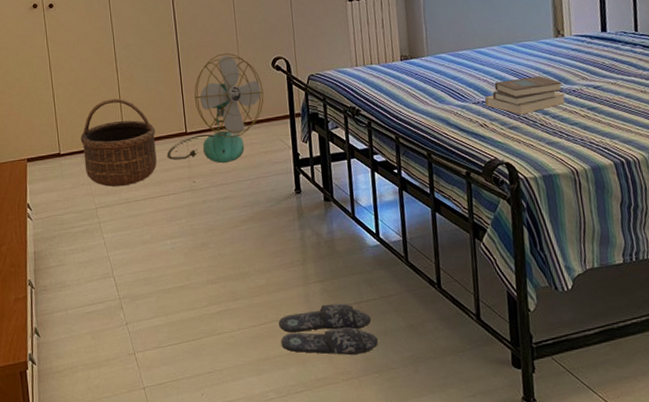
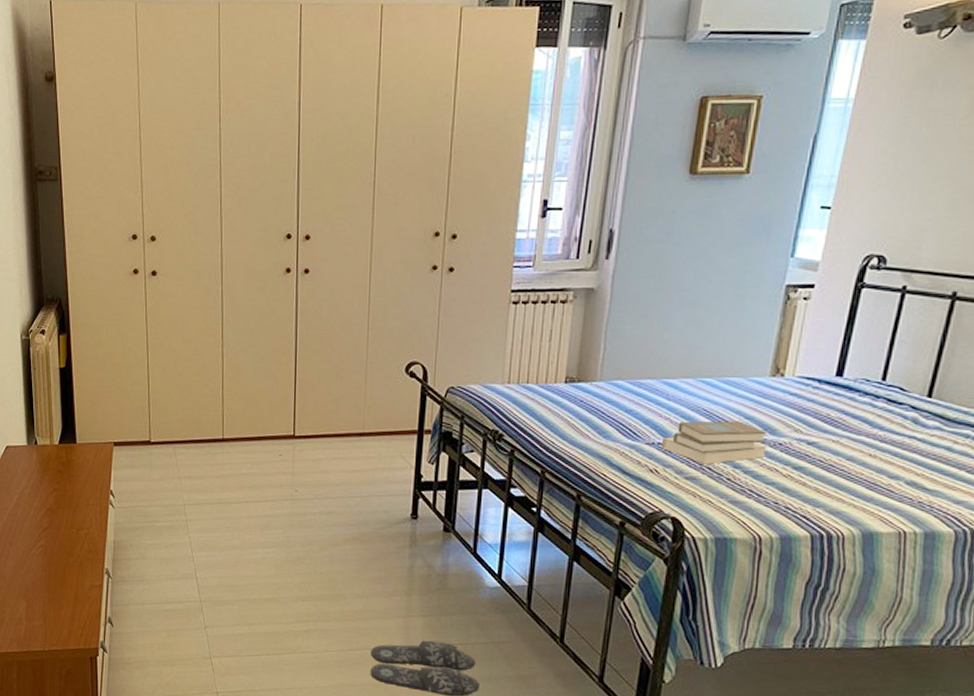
basket: present [80,98,157,187] -> none [174,388,259,486]
electric fan: present [167,53,264,163] -> none [269,350,391,474]

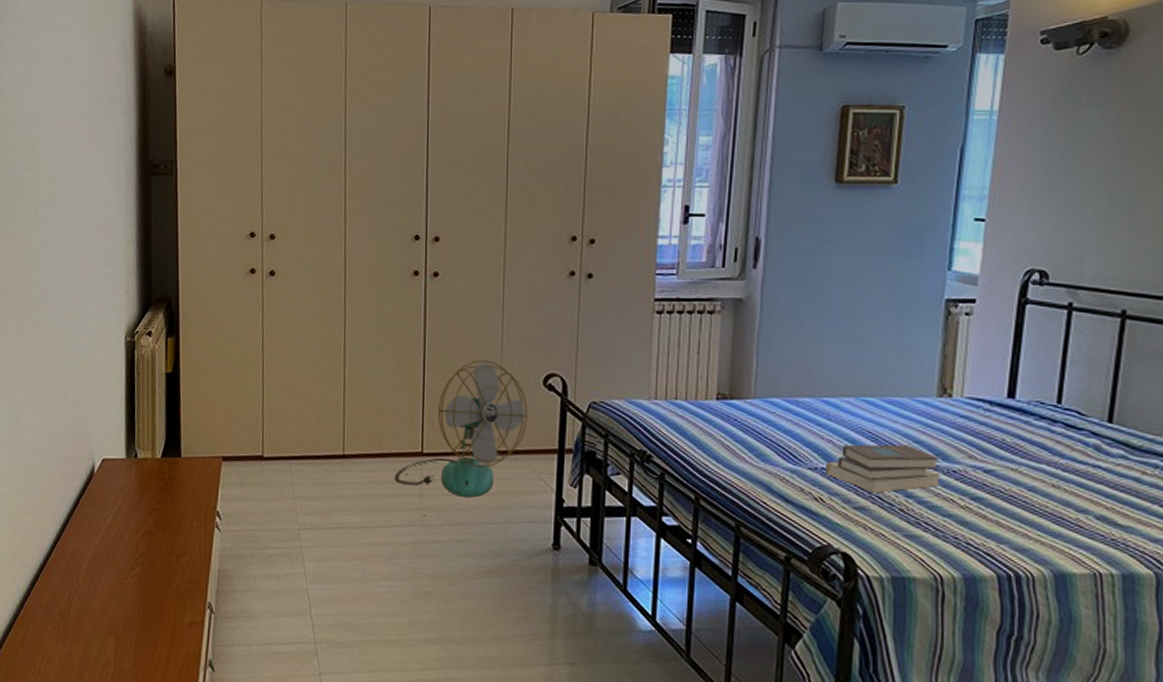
electric fan: none [269,350,391,474] -> present [394,359,528,497]

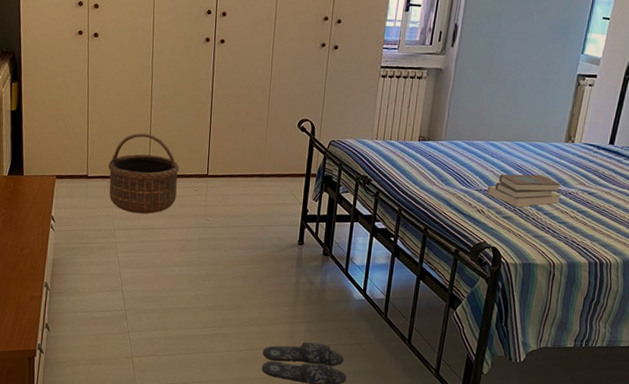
basket: none [289,398,383,508] -> present [108,133,179,214]
electric fan: present [394,359,528,497] -> none [186,107,286,208]

